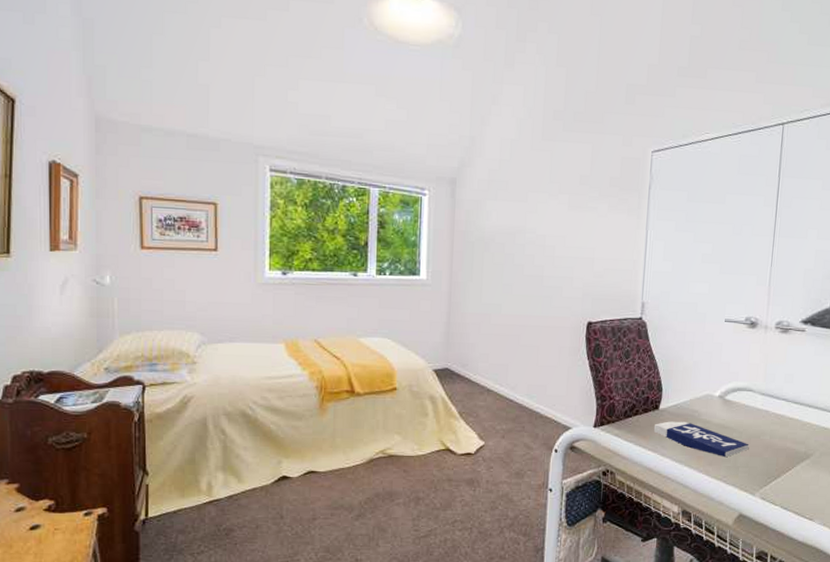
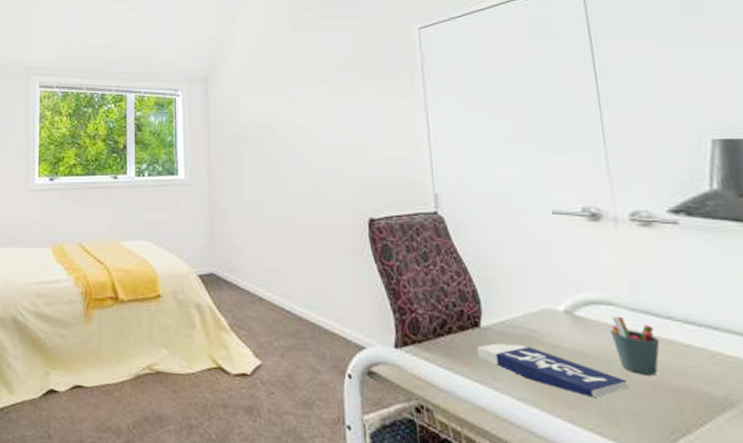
pen holder: none [745,400,775,440] -> present [610,317,660,376]

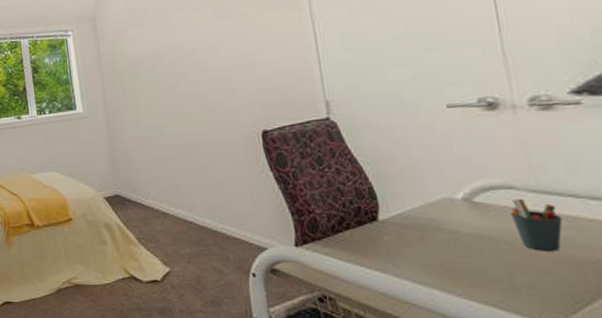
book: present [478,343,629,399] -> none [377,233,531,277]

